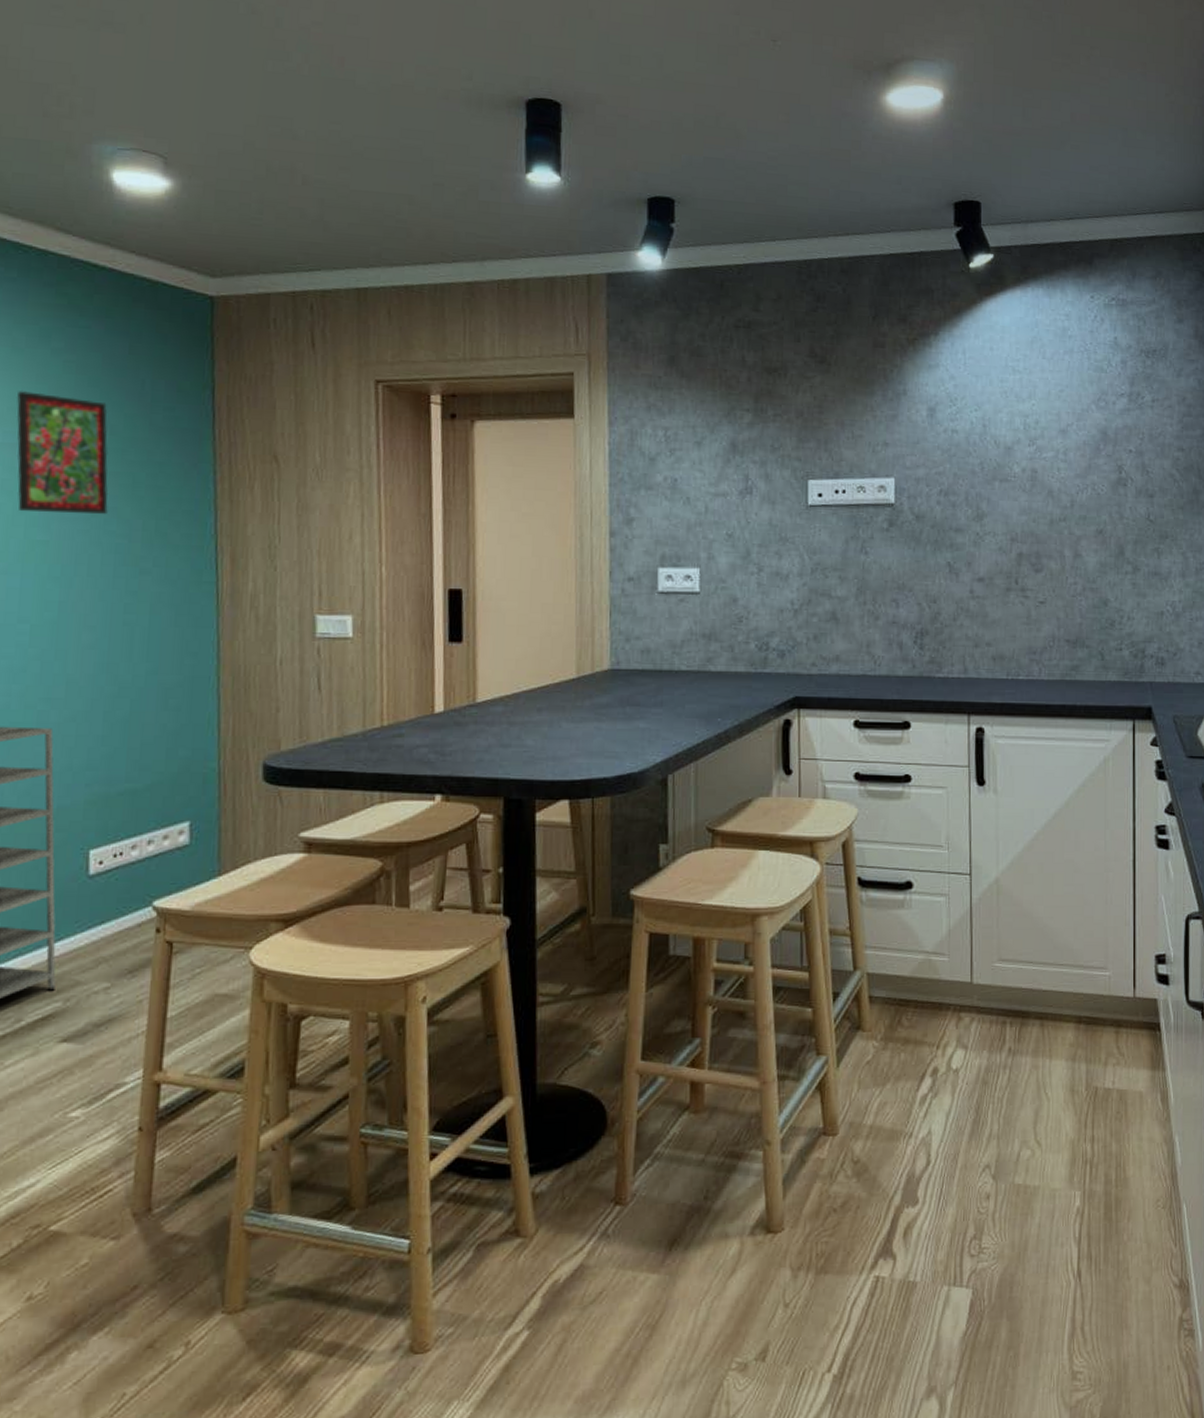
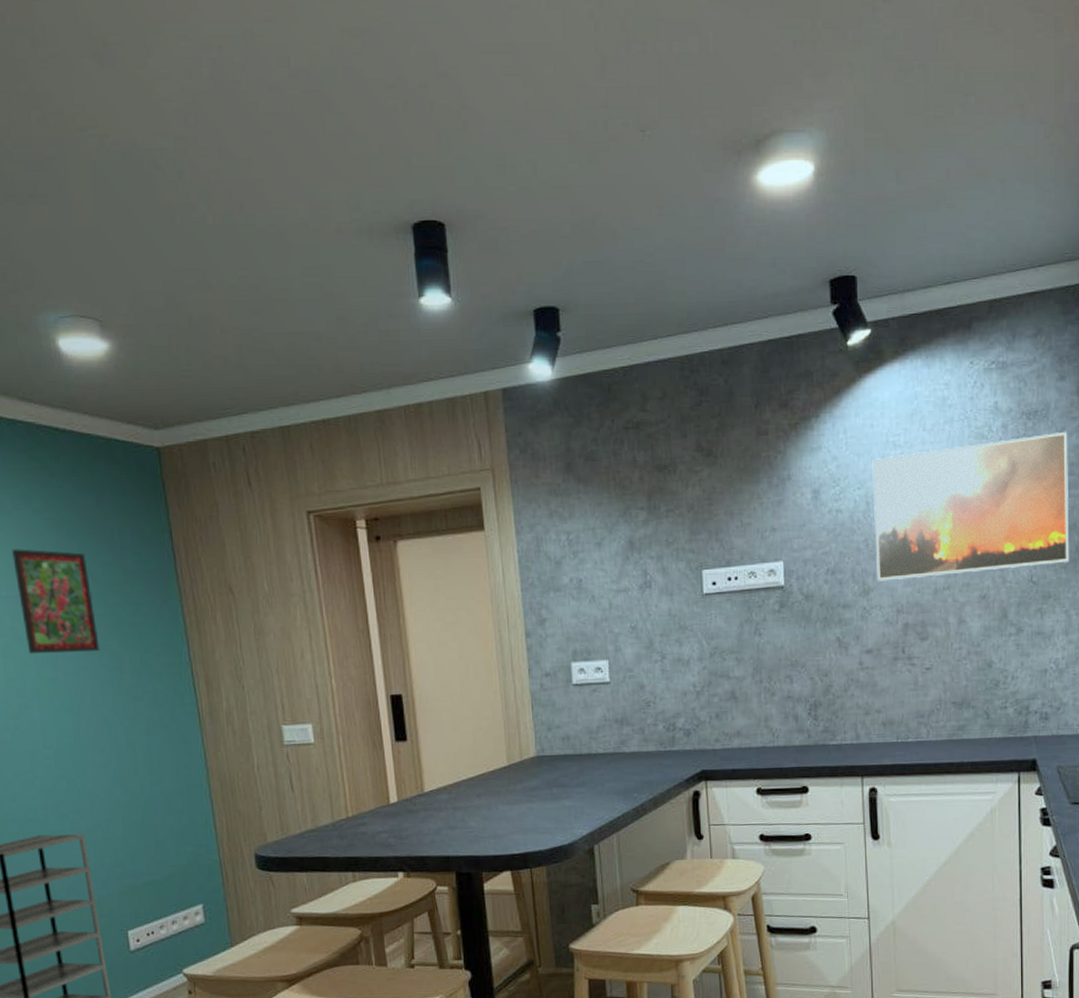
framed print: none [990,372,1187,507] -> present [872,431,1070,581]

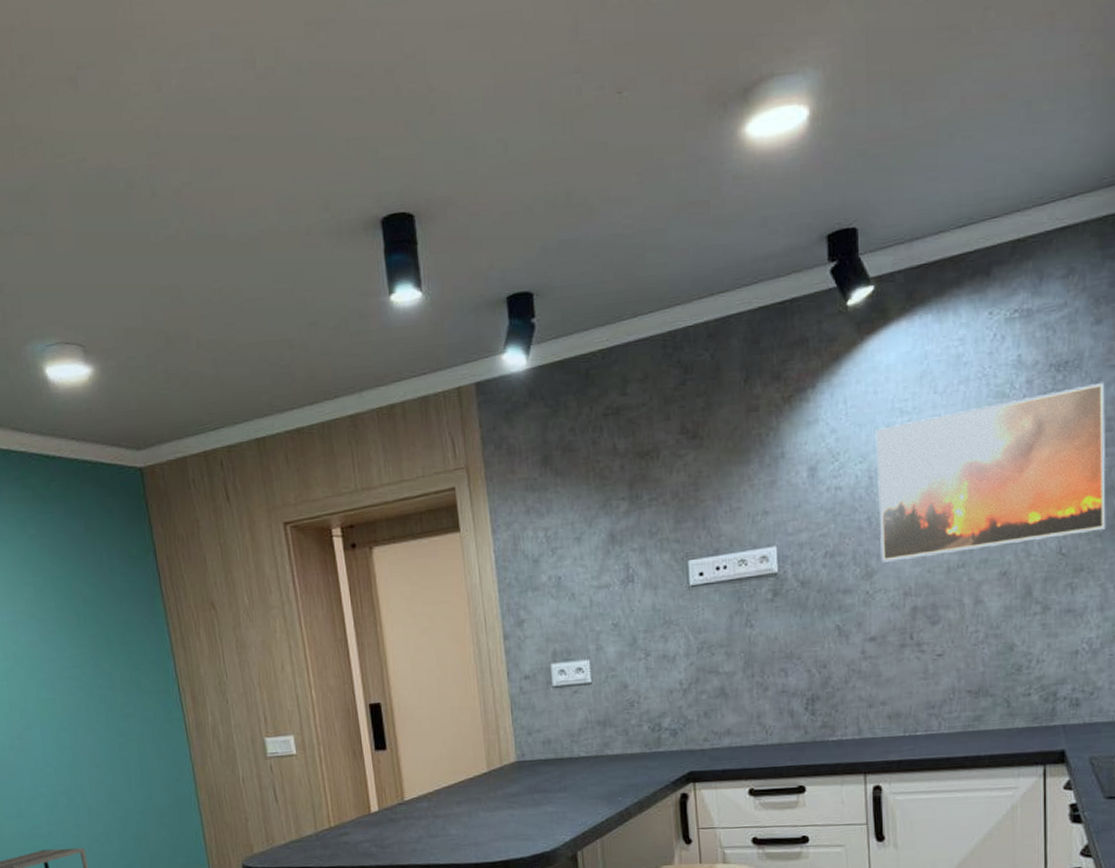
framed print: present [12,548,100,655] -> none [10,574,93,677]

